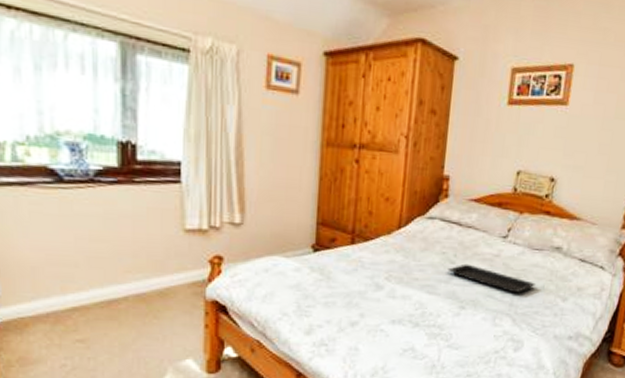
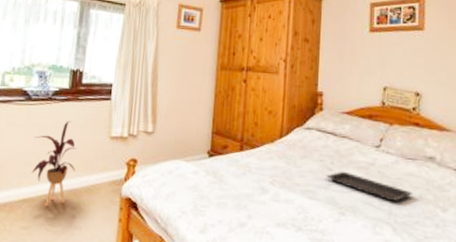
house plant: none [76,210,141,316] -> present [31,121,77,207]

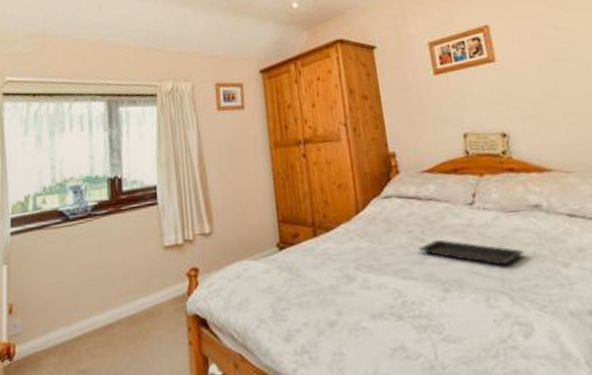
house plant: present [31,121,77,207] -> none [78,237,130,342]

